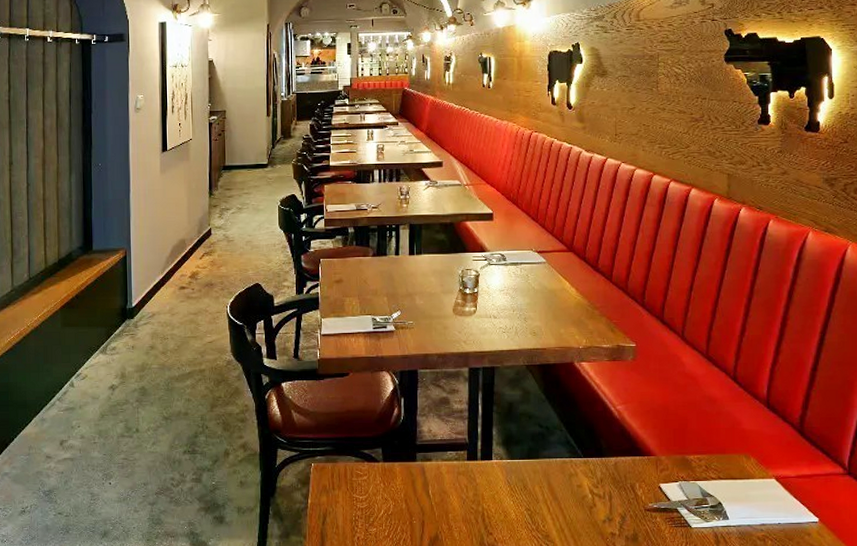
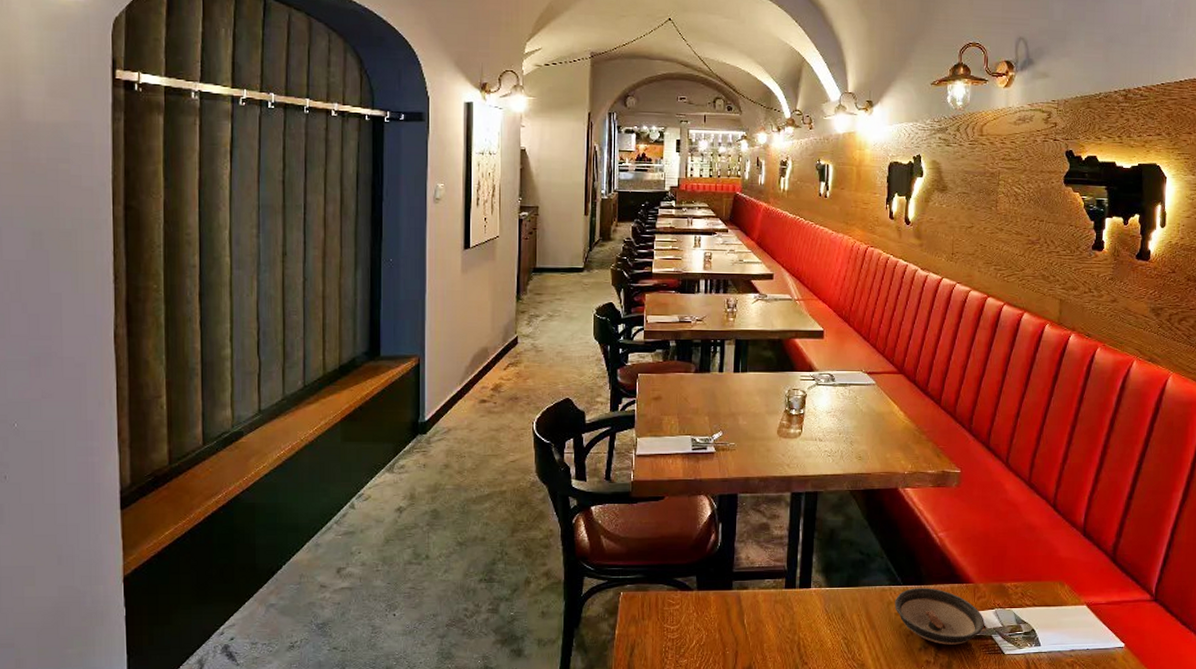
saucer: none [576,460,669,517] -> present [895,588,984,645]

